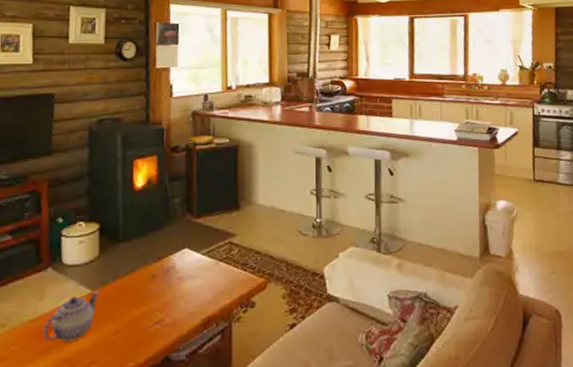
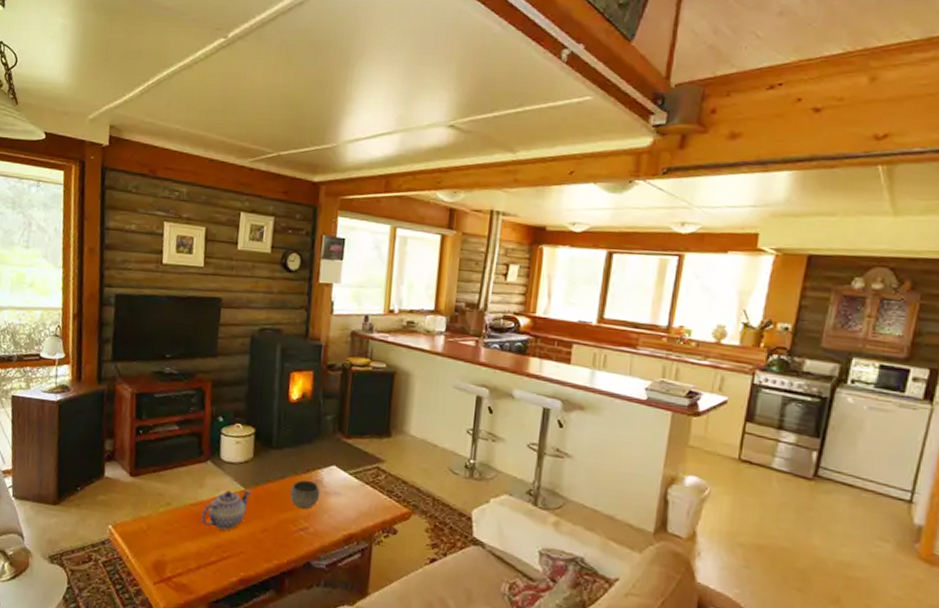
bowl: none [142,268,174,301] -> present [290,480,320,510]

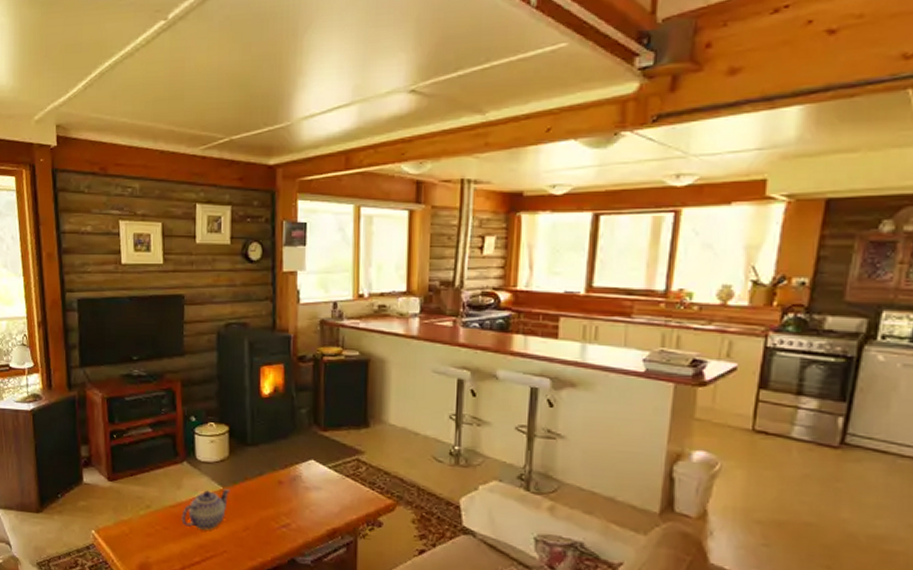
bowl: present [290,480,320,510] -> none [270,475,300,506]

